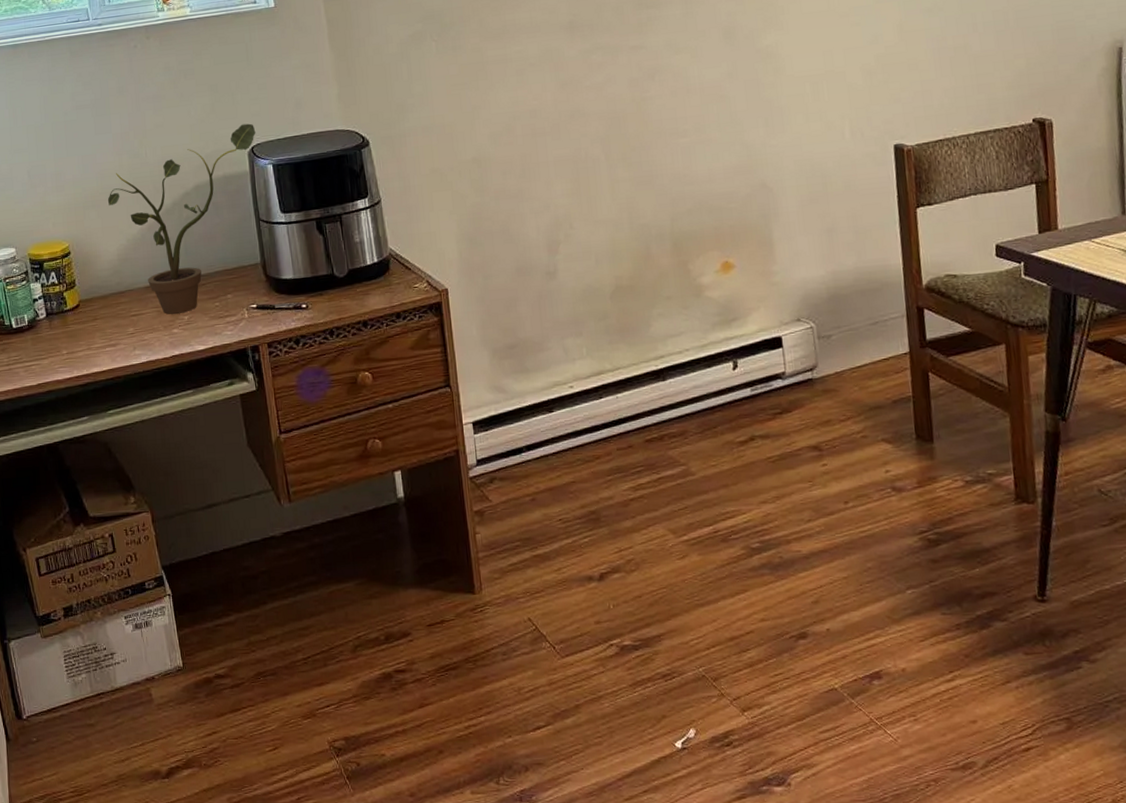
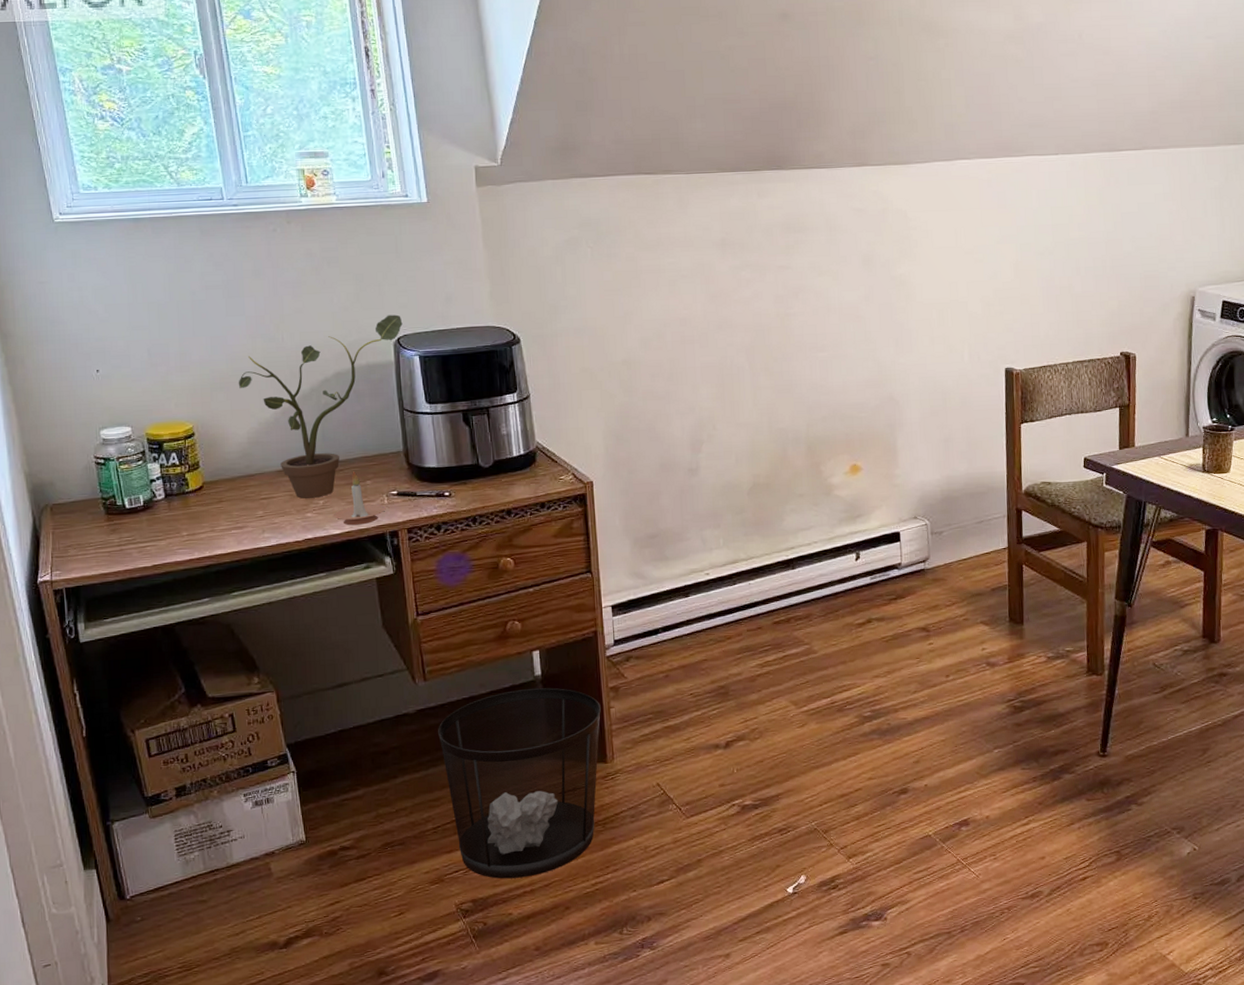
candle holder: none [197,285,247,341] -> present [332,471,386,526]
waste bin: none [304,510,466,717] -> present [438,687,601,879]

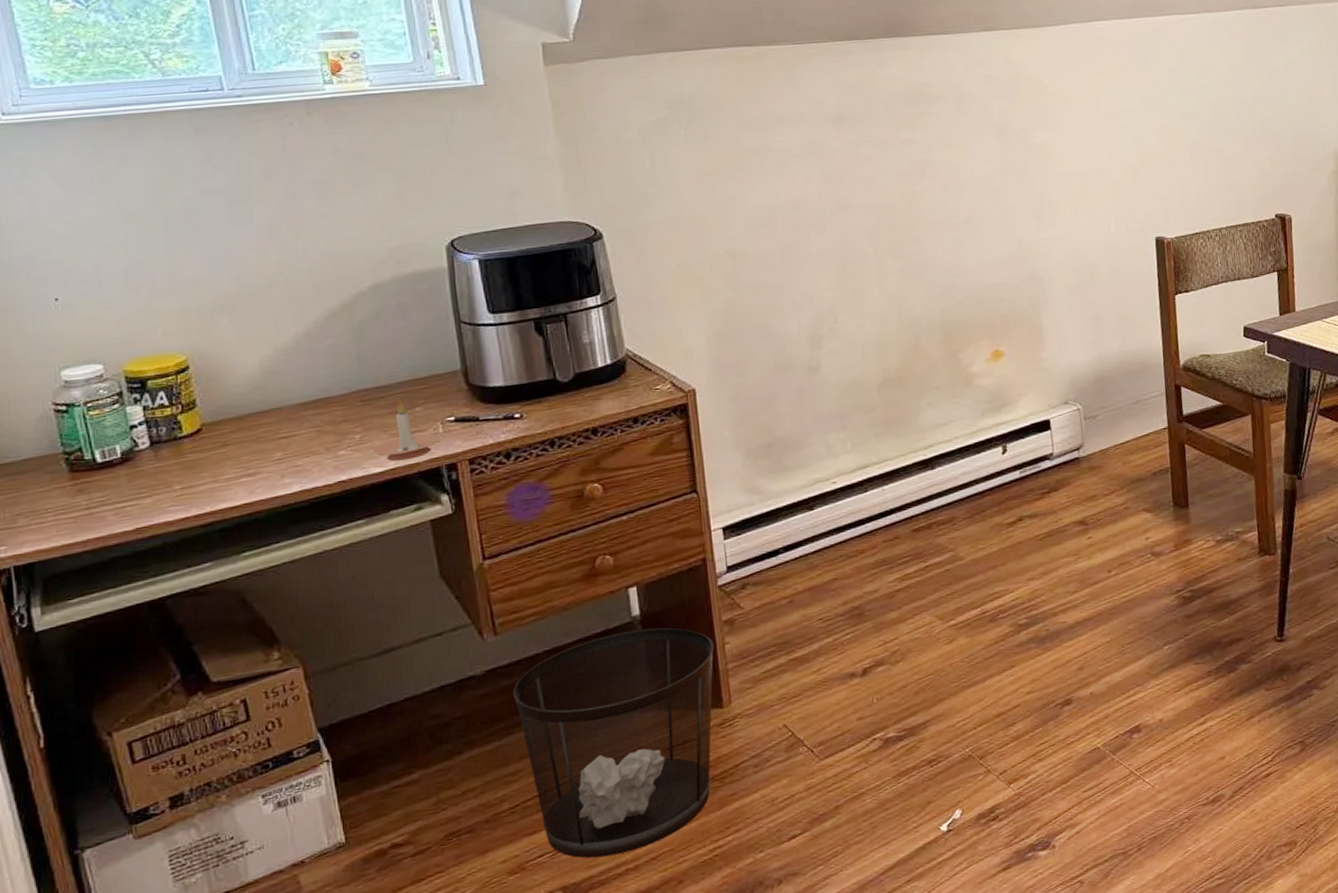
potted plant: present [238,314,403,499] -> none [246,214,457,434]

